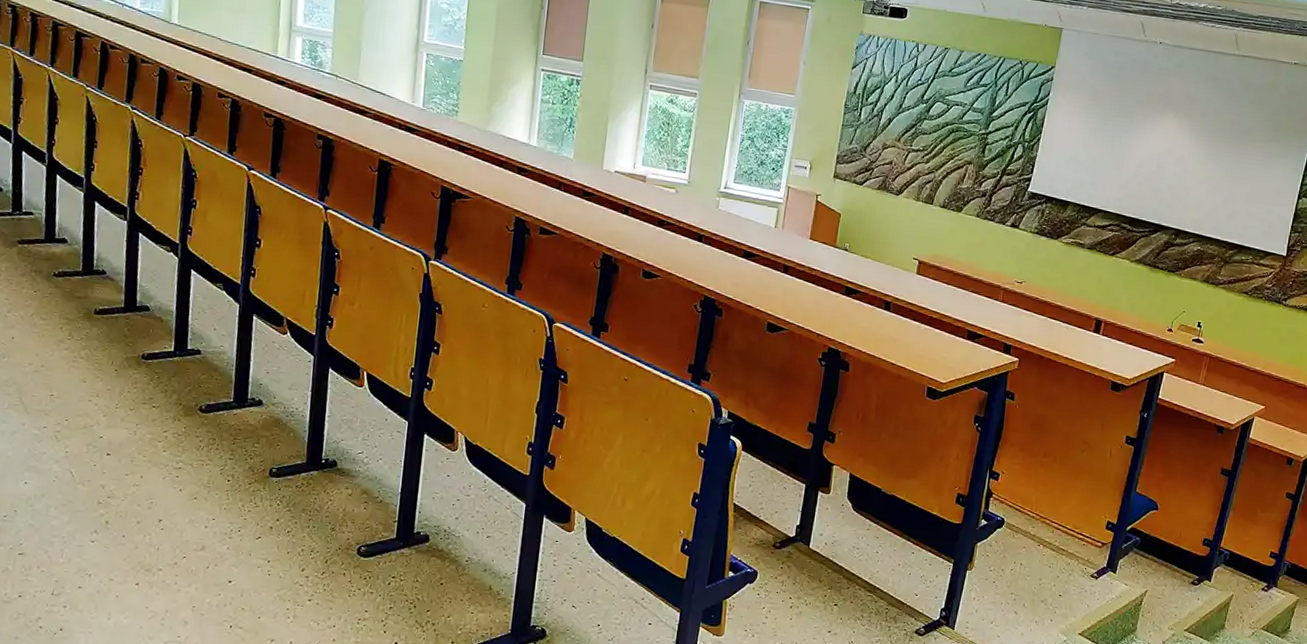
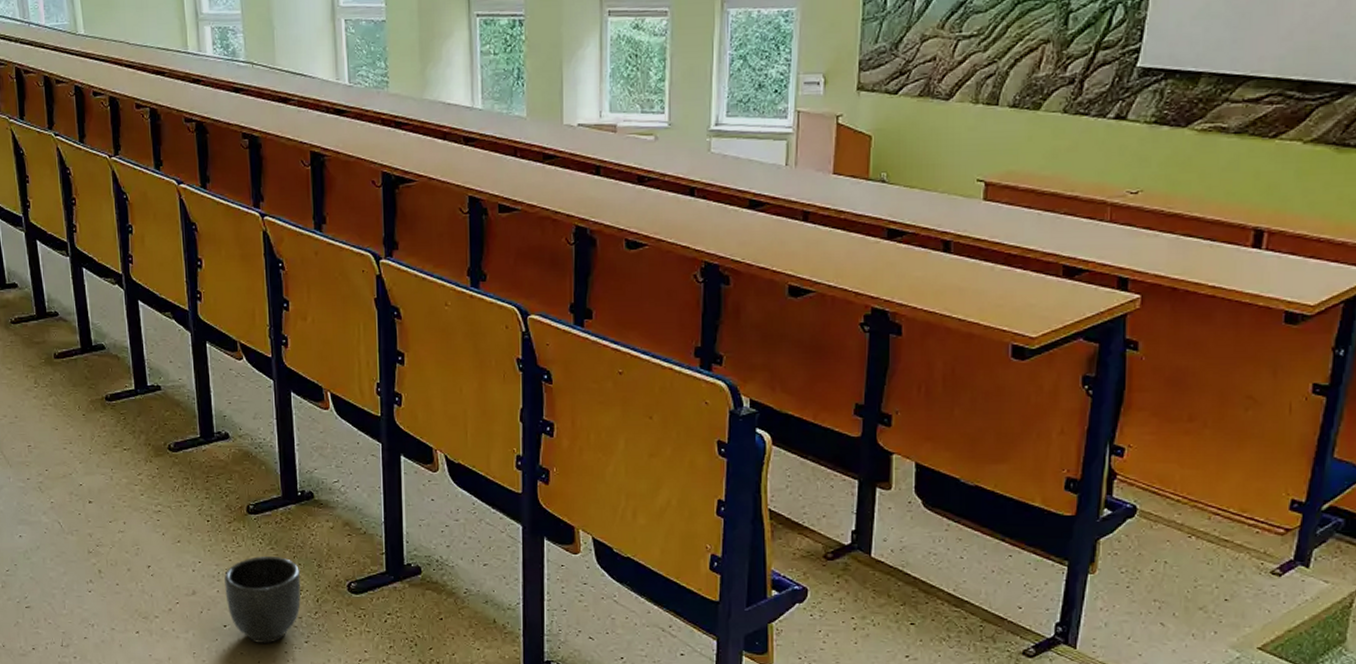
planter: none [235,517,313,600] -> present [224,555,301,643]

